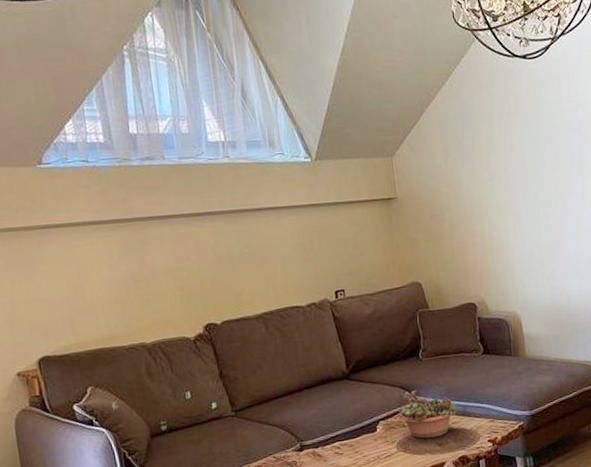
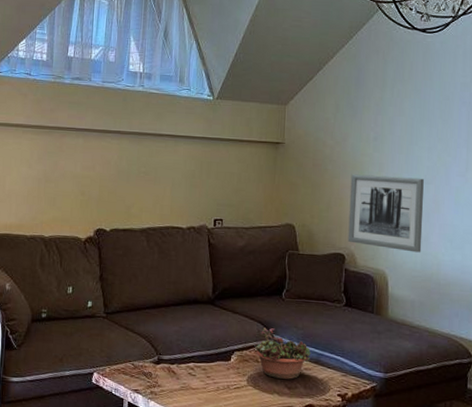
wall art: none [471,213,550,290] -> present [347,174,424,253]

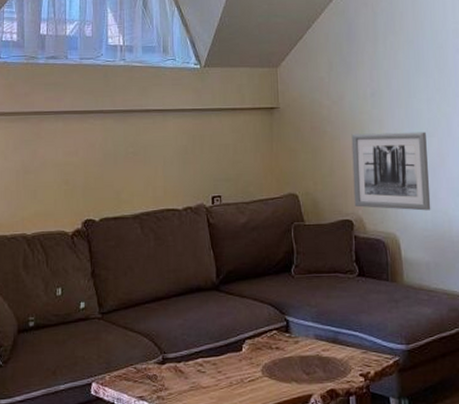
succulent planter: present [254,327,312,379] -> none [266,309,328,364]

